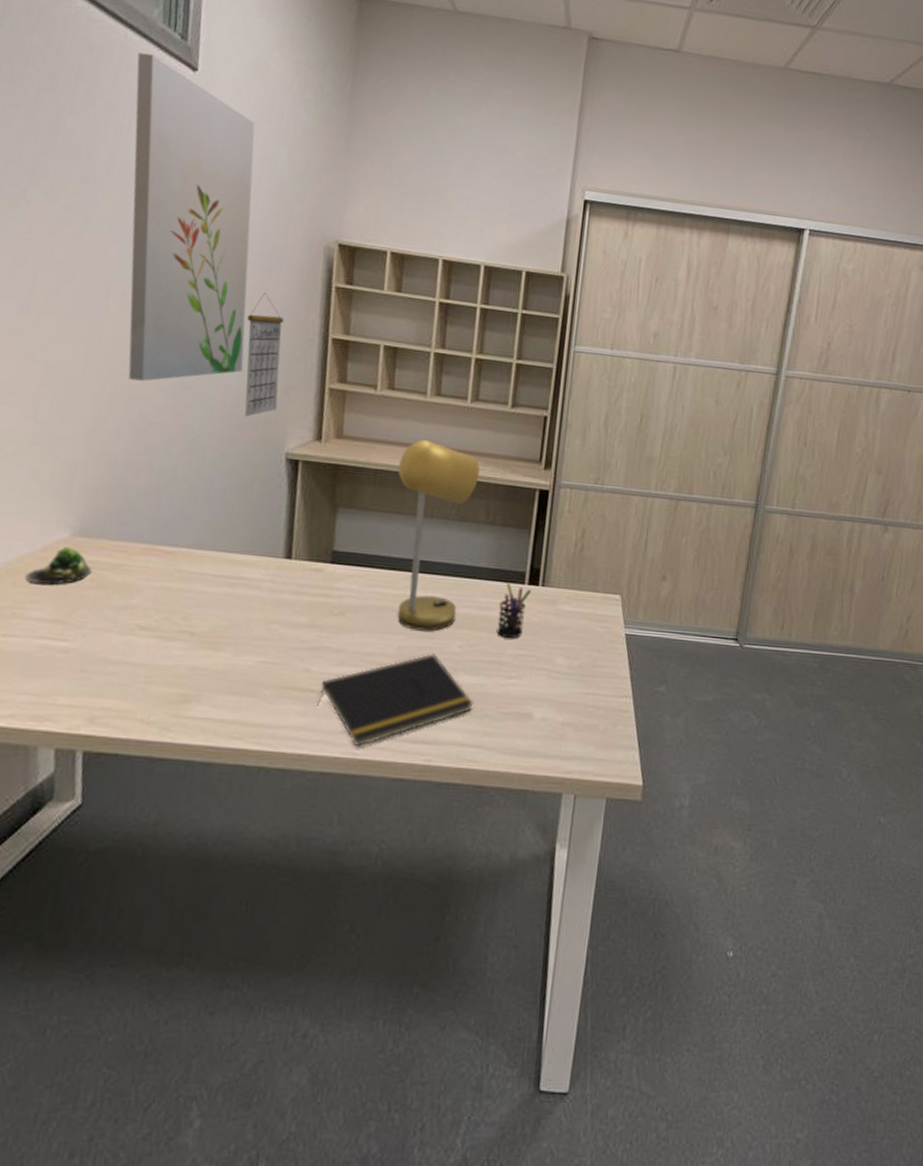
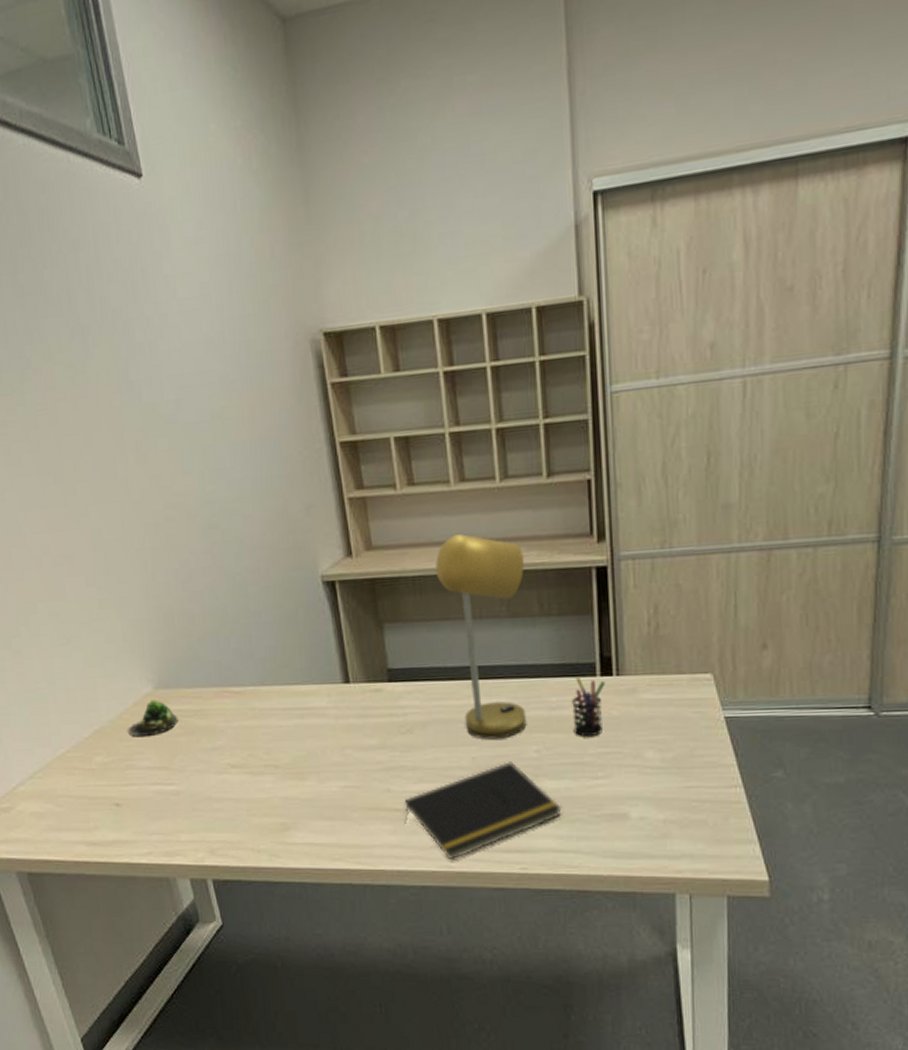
wall art: present [128,52,255,381] -> none [84,173,262,530]
calendar: present [244,293,284,417] -> none [252,408,302,546]

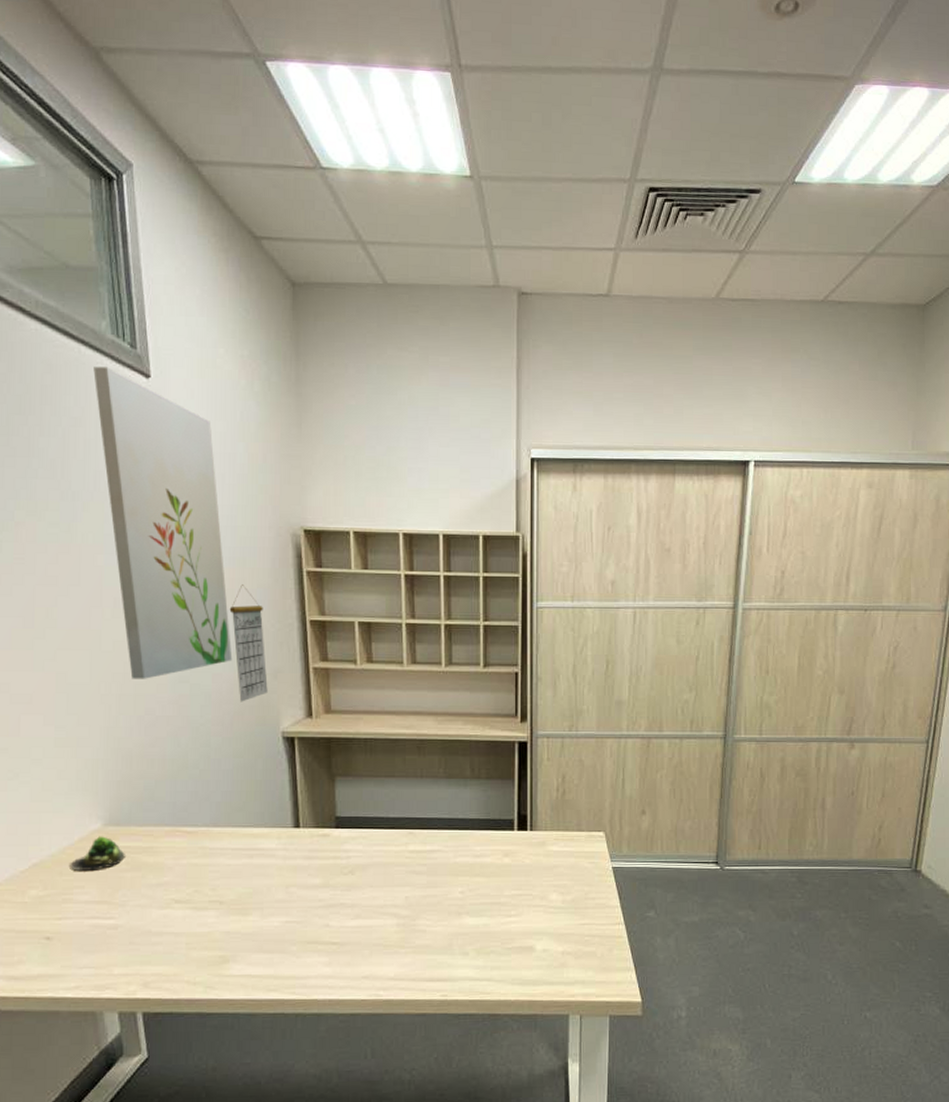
wall art: none [84,173,262,530] -> present [93,366,233,679]
calendar: none [252,408,302,546] -> present [229,585,268,702]
notepad: present [404,762,562,860] -> none [340,901,480,989]
desk lamp: present [435,533,527,739] -> none [386,705,460,881]
pen holder: present [572,676,605,738] -> none [493,830,521,881]

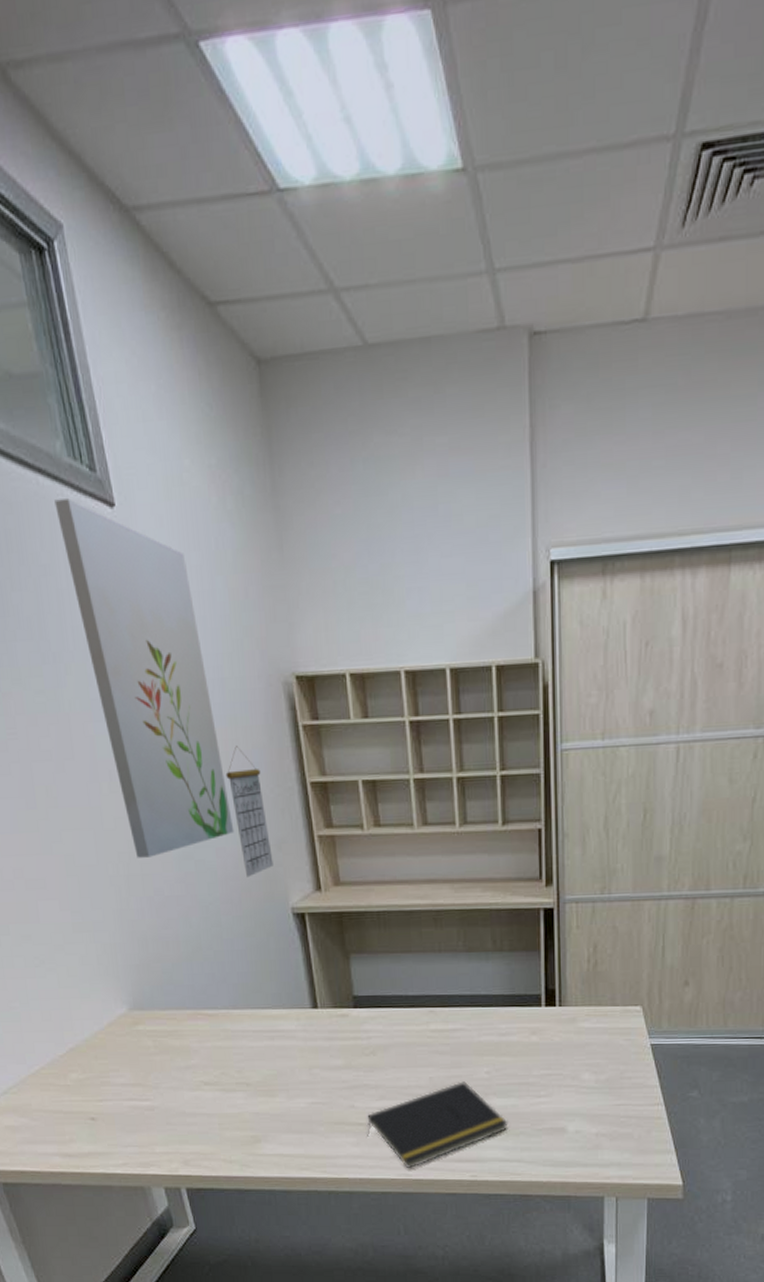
succulent plant: present [70,836,125,871] -> none [103,1020,153,1054]
notepad: none [340,901,480,989] -> present [367,1081,508,1169]

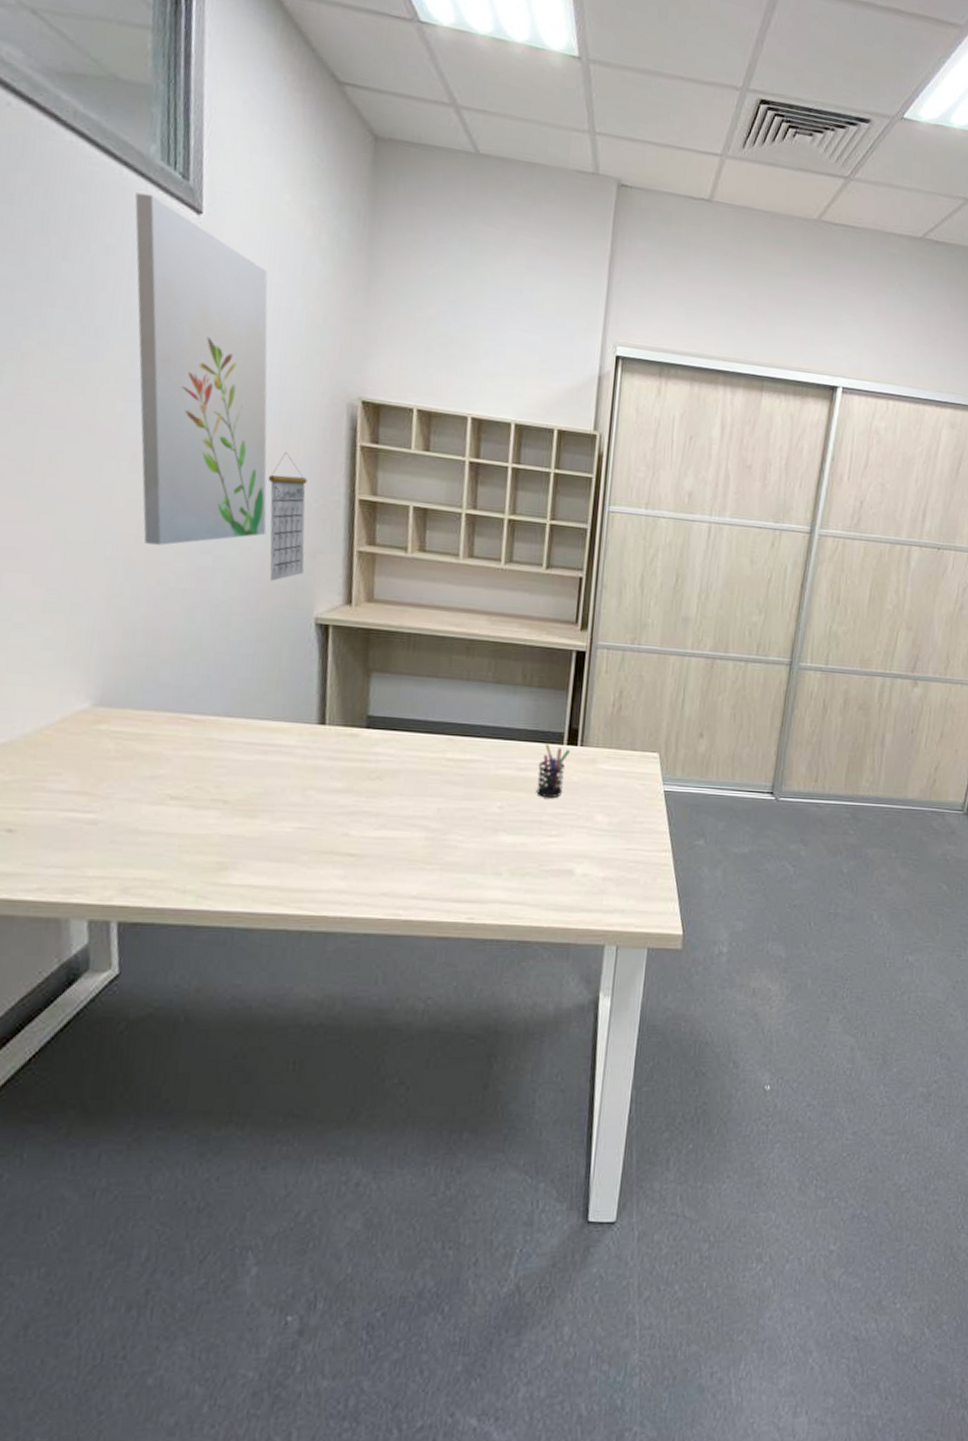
notepad: present [367,1081,508,1169] -> none [357,815,515,908]
pen holder: none [519,1006,549,1061] -> present [536,743,570,799]

